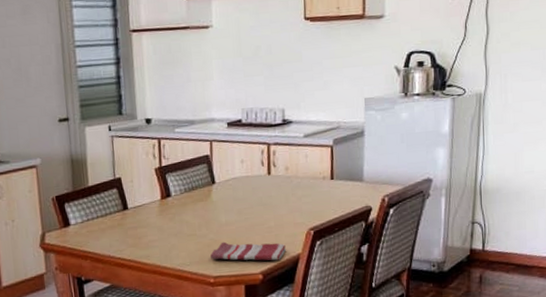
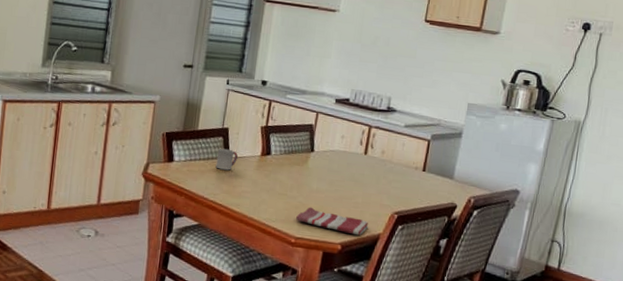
cup: none [114,199,138,223] -> present [215,148,239,171]

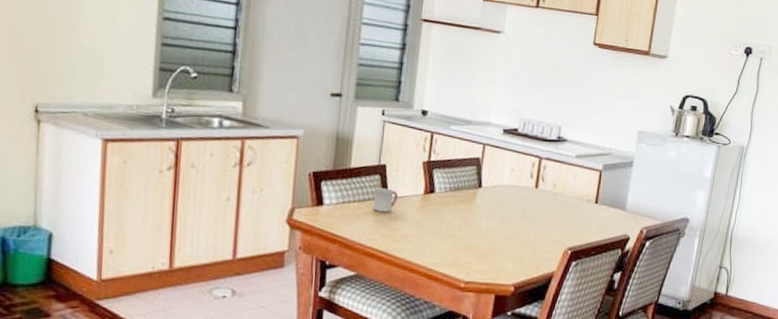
dish towel: present [296,206,369,236] -> none [465,247,542,275]

